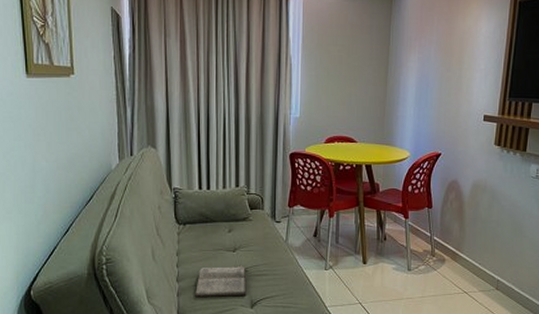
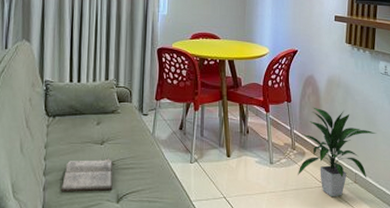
indoor plant: none [437,213,523,304] -> present [298,107,377,198]

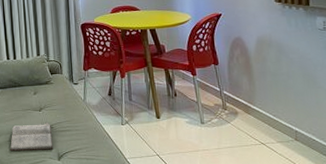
indoor plant: present [298,107,377,198] -> none [231,68,318,155]

